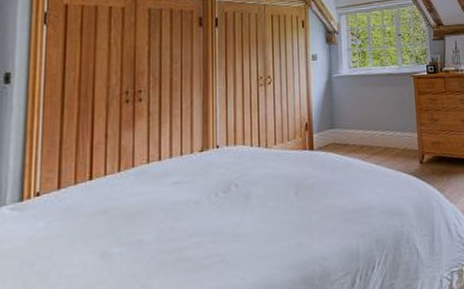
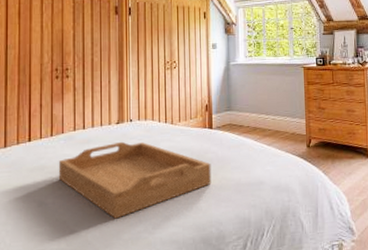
serving tray: none [126,171,313,266] -> present [58,141,212,219]

